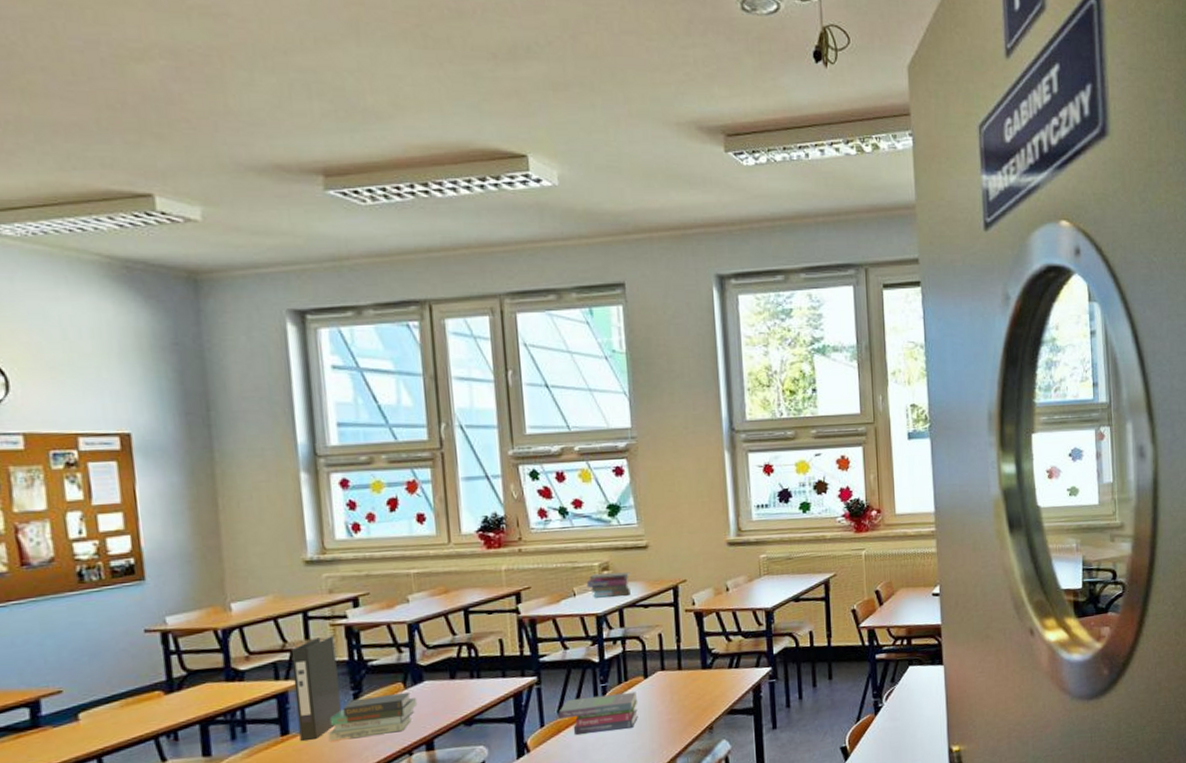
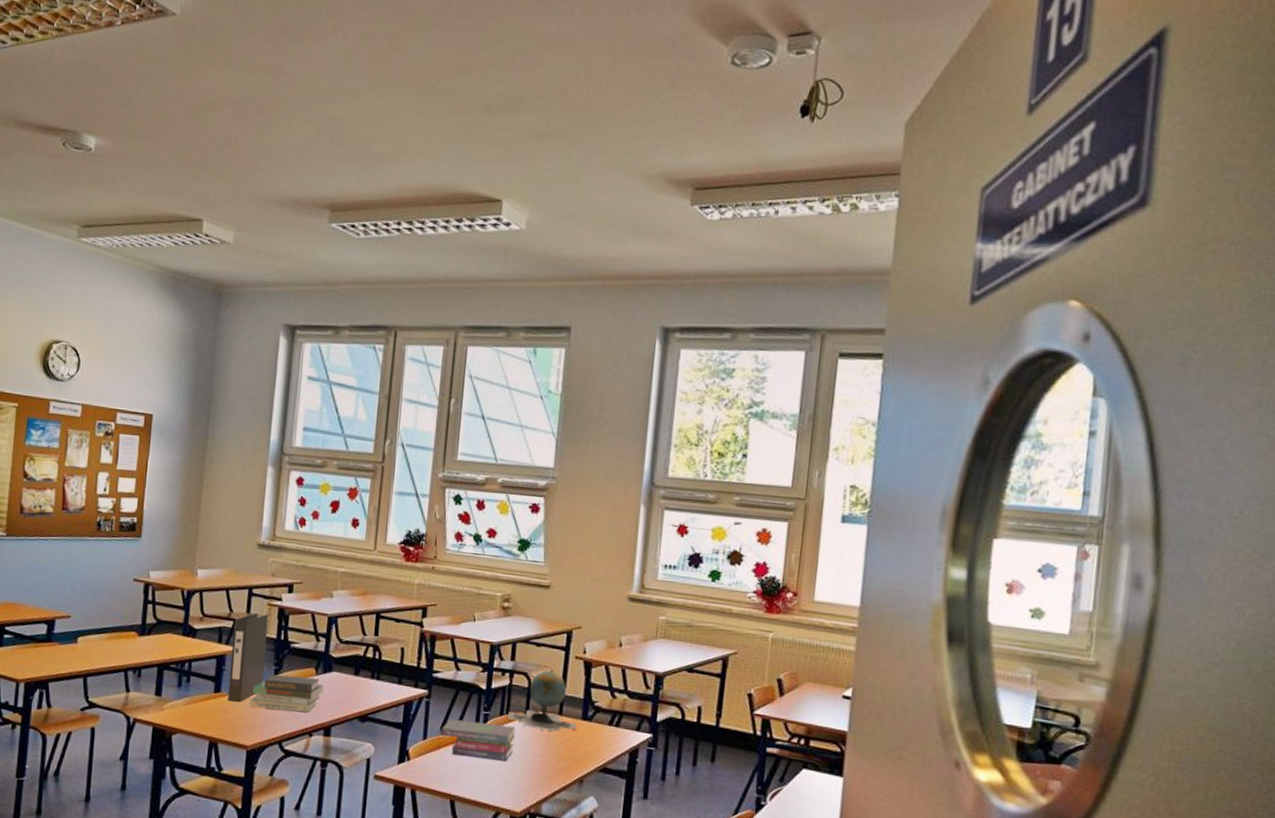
books: present [586,572,632,598] -> none [486,603,531,631]
globe: none [626,627,698,690] -> present [507,669,577,732]

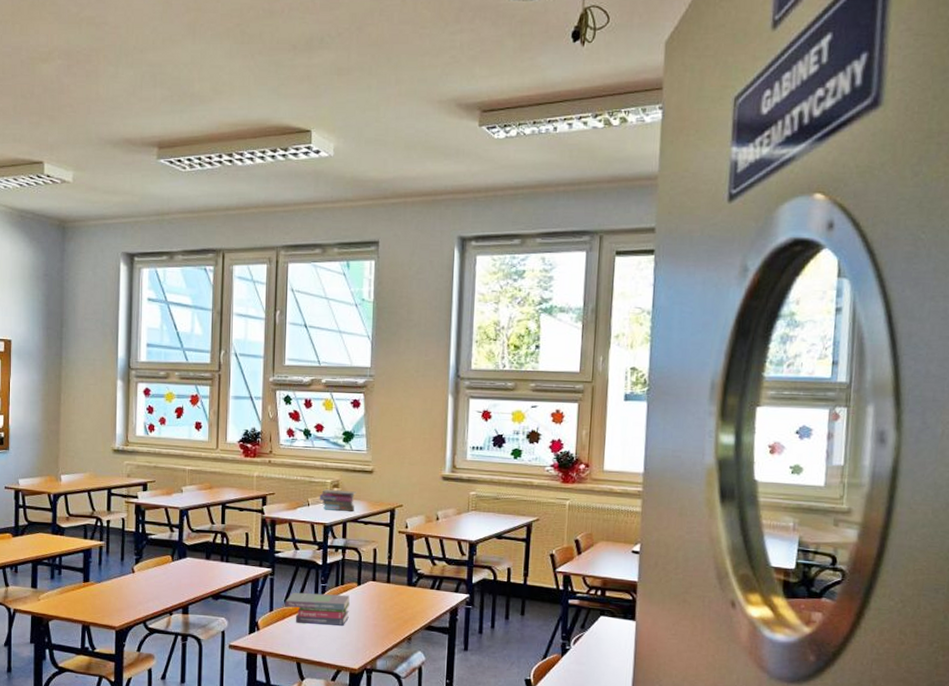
binder: present [228,613,269,702] -> none [96,510,127,590]
books: present [249,674,324,713] -> none [115,563,180,595]
books: none [486,603,531,631] -> present [319,489,357,511]
globe: present [507,669,577,732] -> none [342,543,403,598]

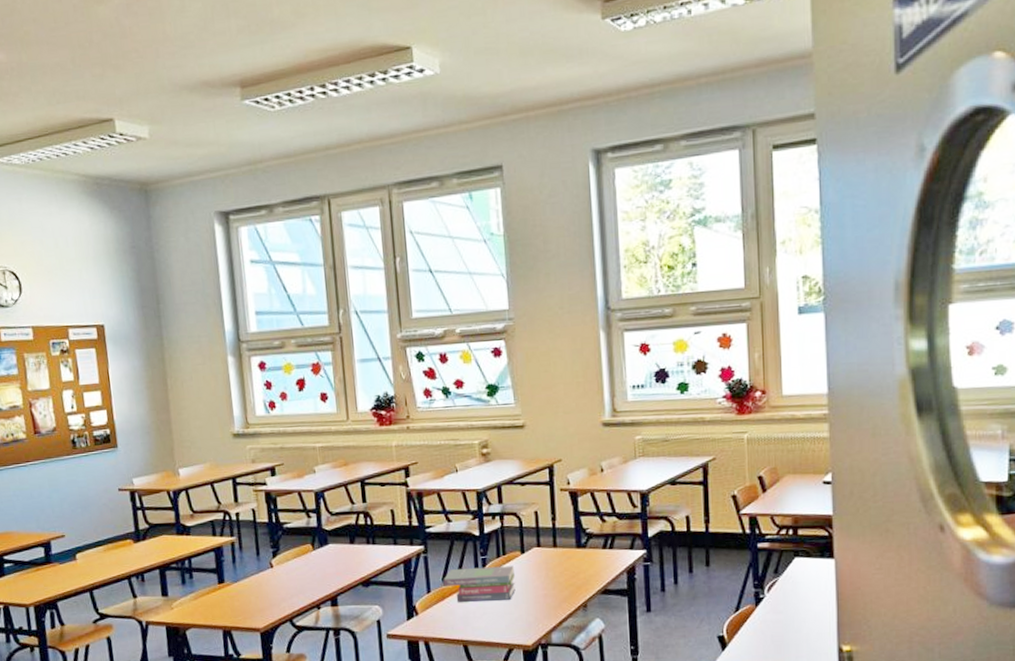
books: present [319,489,357,511] -> none [467,450,509,475]

